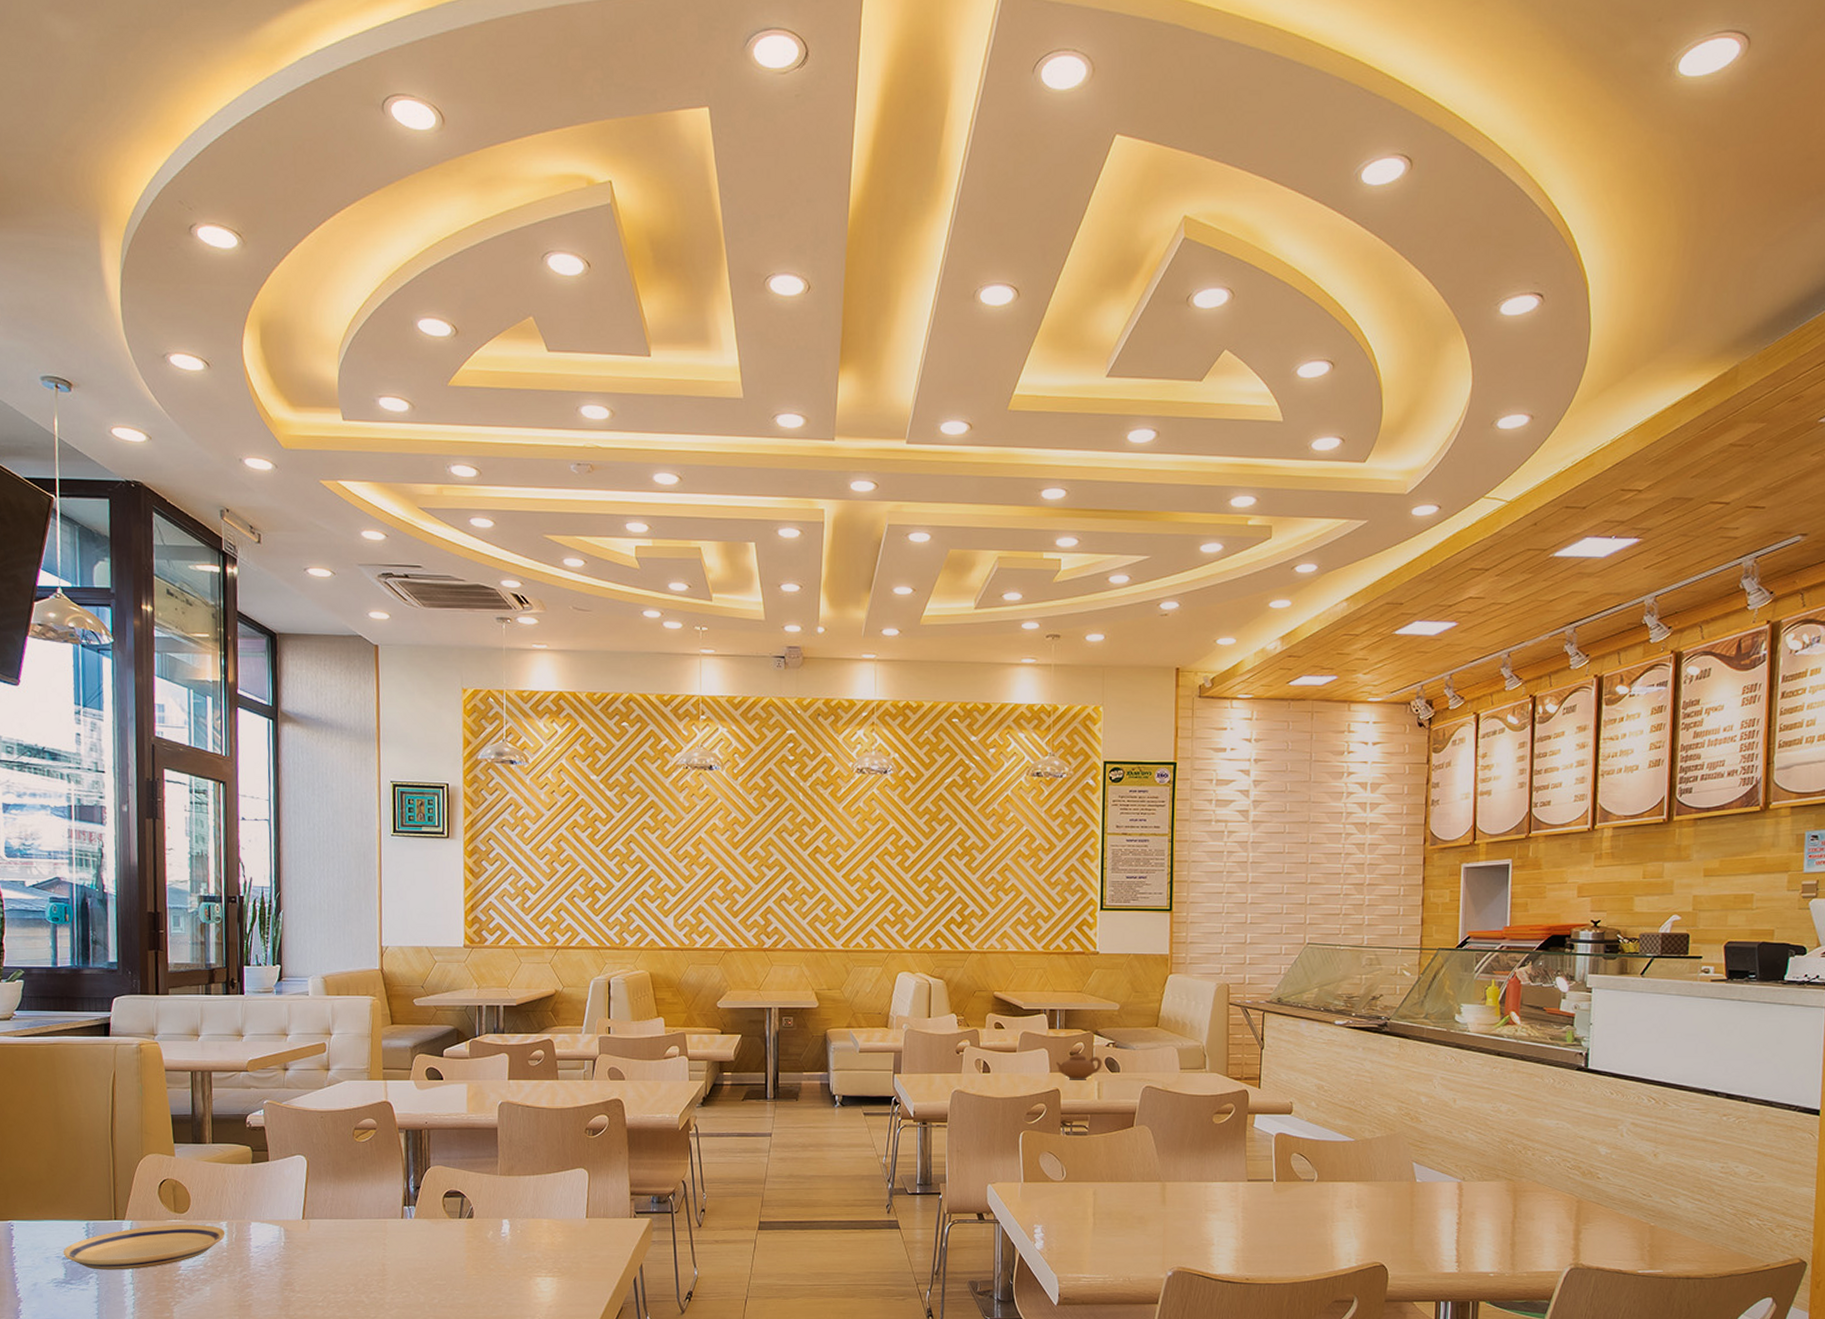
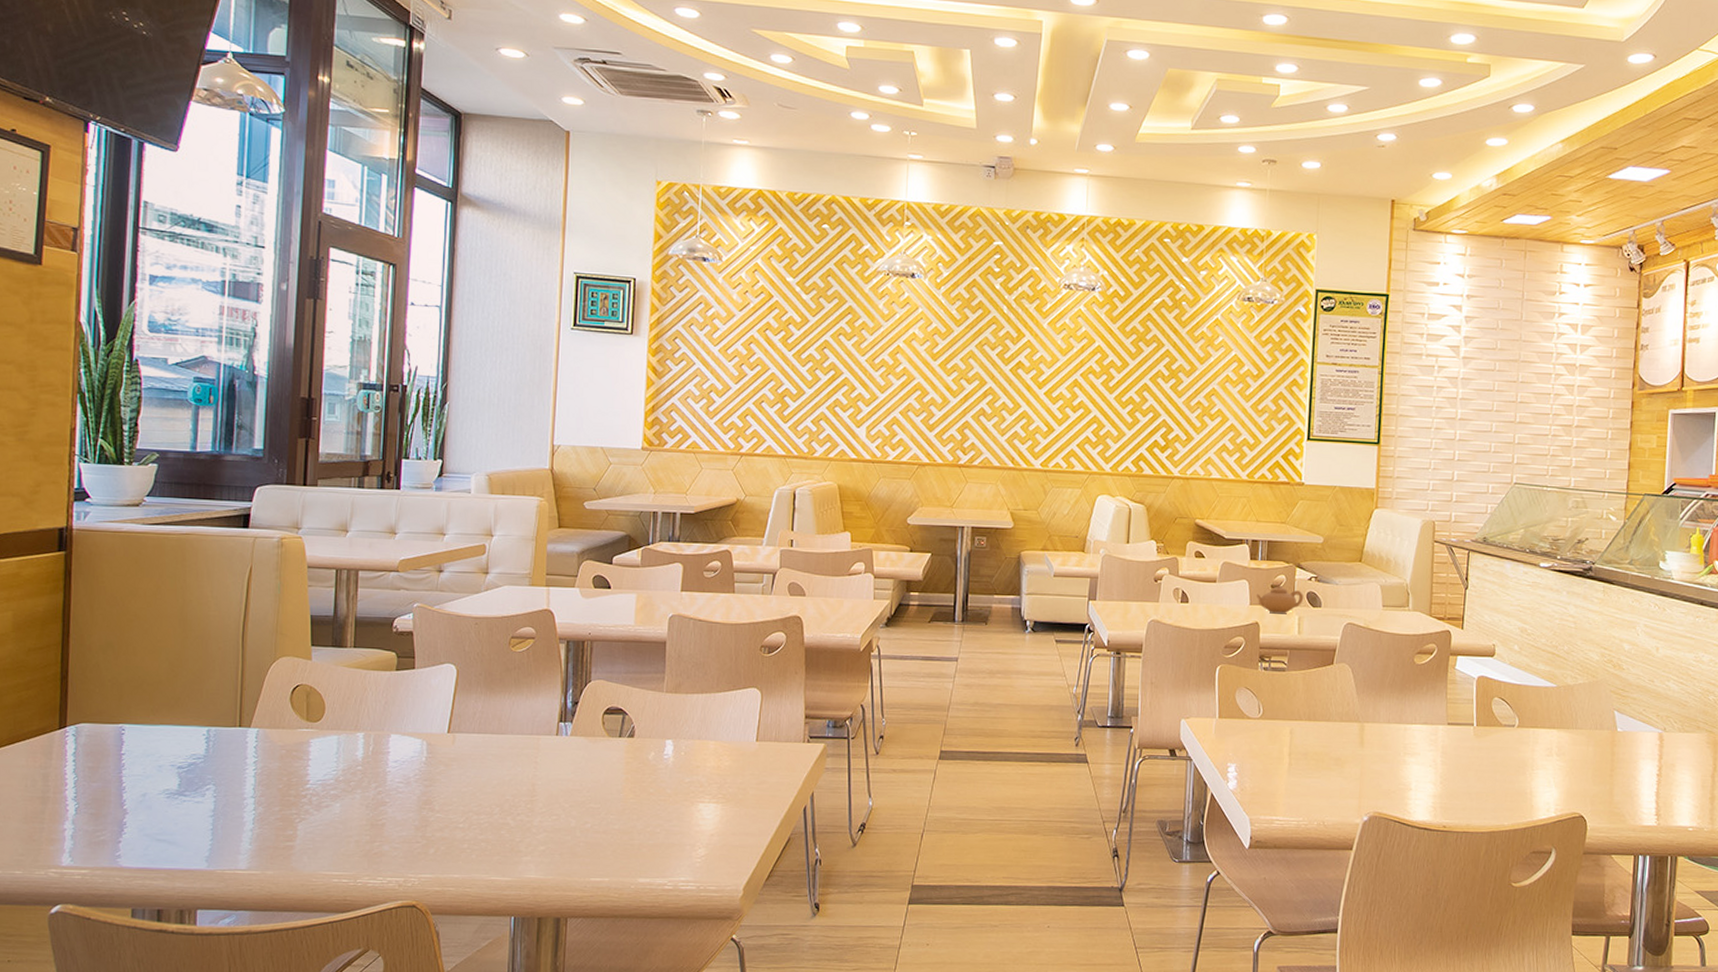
plate: present [63,1224,225,1270] -> none [178,734,361,782]

